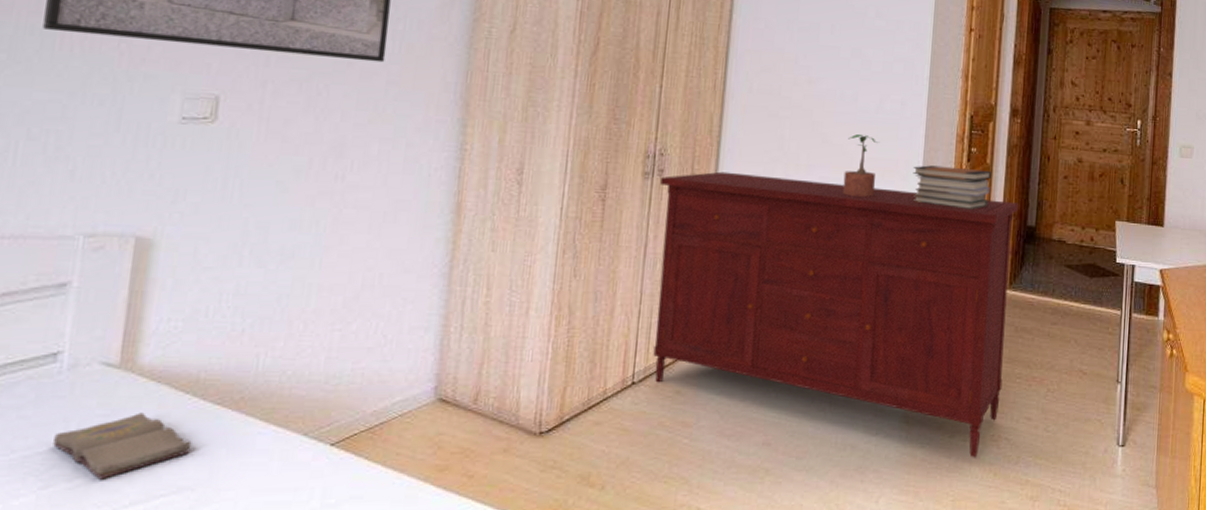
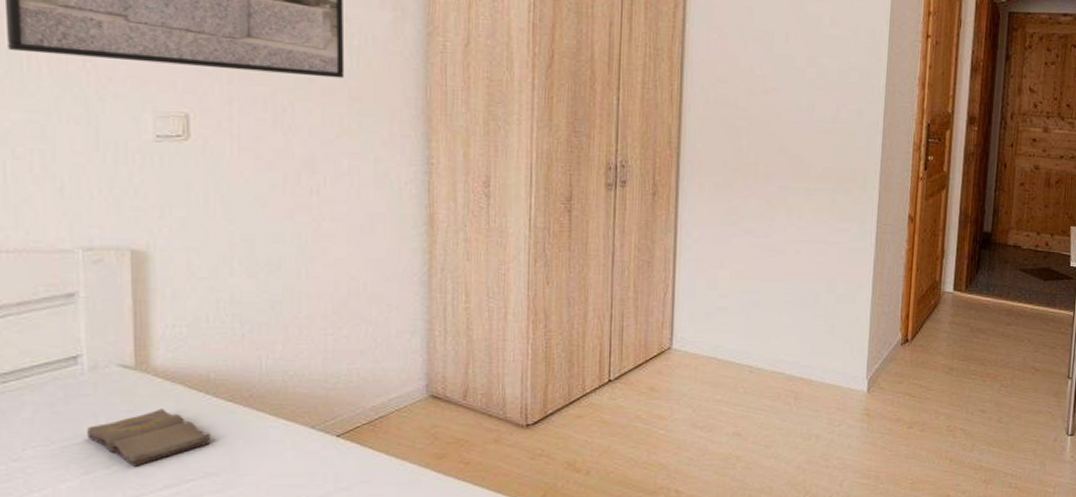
sideboard: present [653,171,1018,458] -> none [622,182,974,446]
potted plant: present [842,134,879,197] -> none [801,144,836,205]
book stack: present [913,165,992,209] -> none [870,174,949,217]

